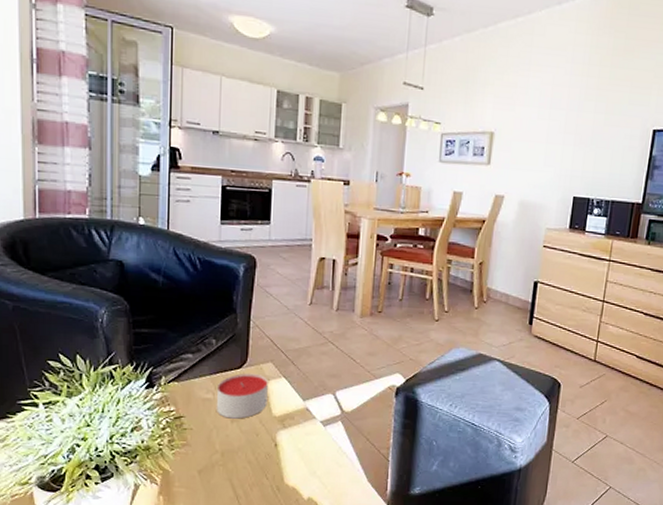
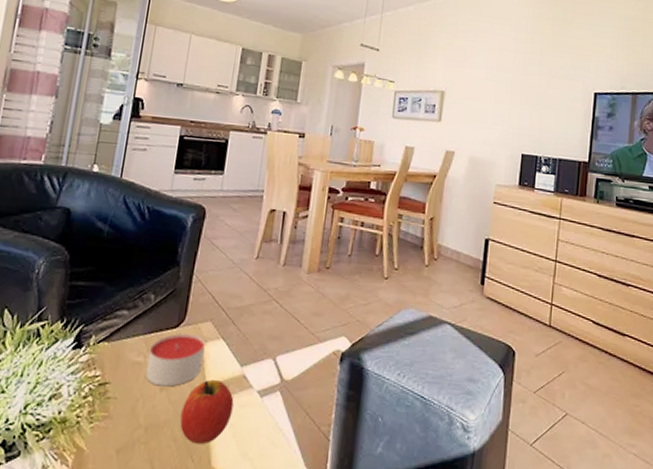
apple: none [252,413,300,466] -> present [180,380,234,445]

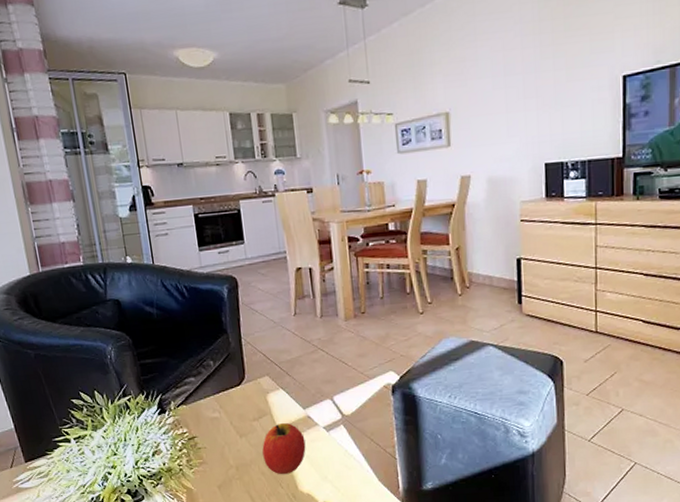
candle: present [145,333,205,387] -> none [221,388,270,434]

